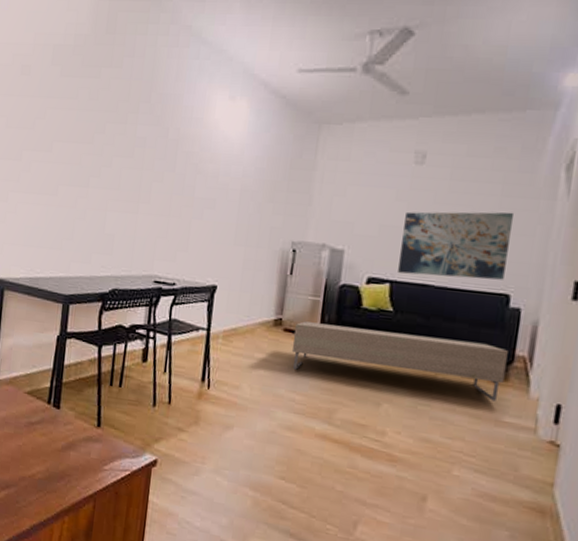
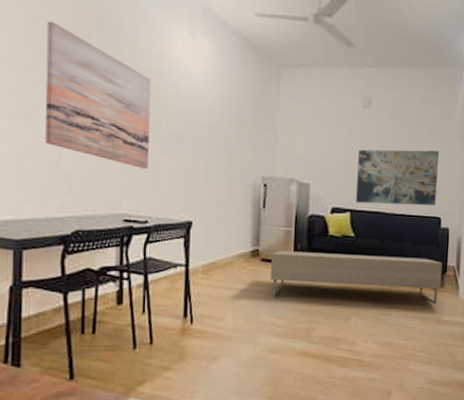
wall art: none [94,97,189,232] -> present [45,21,151,169]

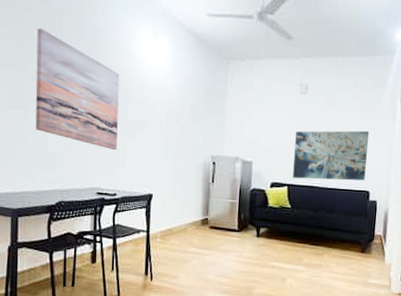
coffee table: present [270,251,442,305] -> none [217,220,370,269]

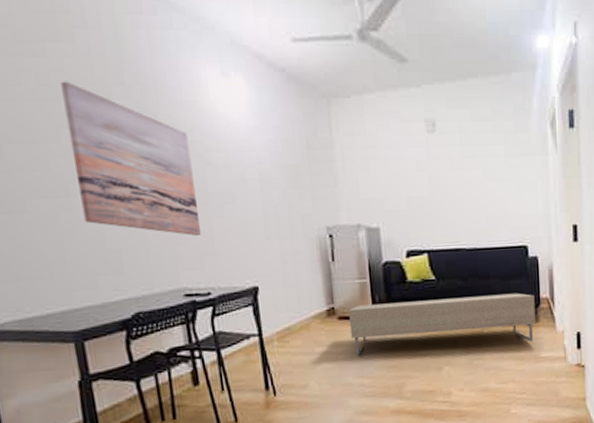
coffee table: none [217,220,370,269] -> present [348,292,536,355]
wall art: present [293,130,370,181] -> none [428,170,520,242]

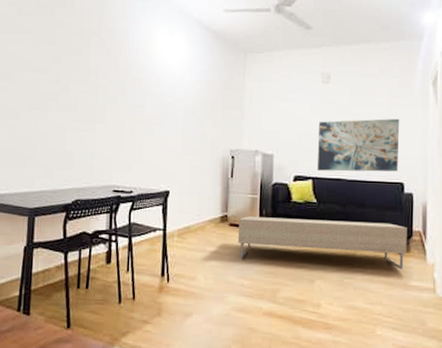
wall art: present [61,81,202,236] -> none [55,33,137,146]
wall art: none [428,170,520,242] -> present [318,118,400,172]

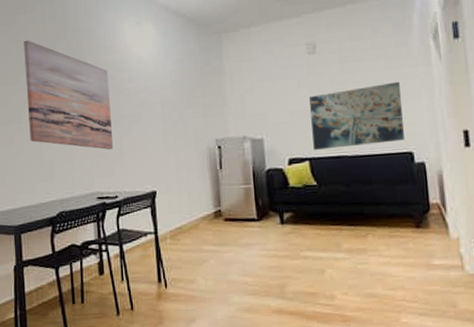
wall art: none [55,33,137,146] -> present [24,40,114,150]
coffee table: present [237,216,407,270] -> none [233,198,426,254]

